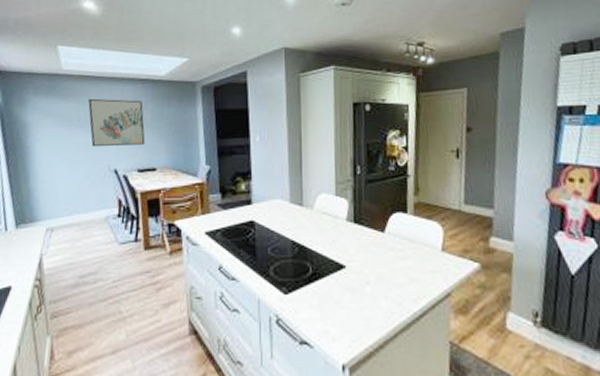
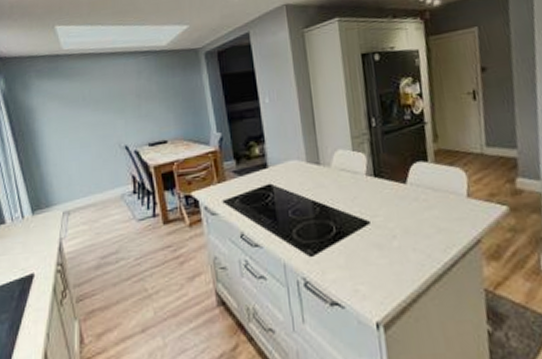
wall art: present [88,98,145,147] -> none [92,73,153,126]

